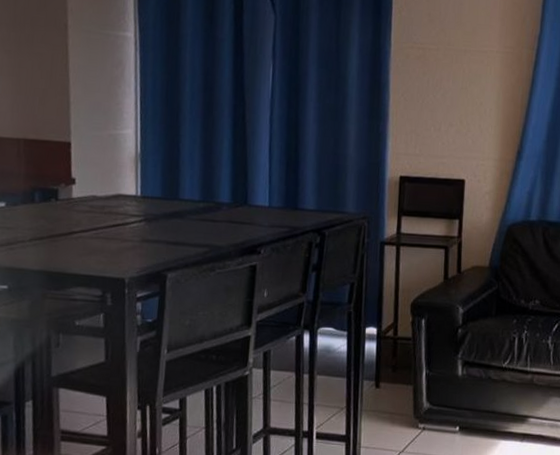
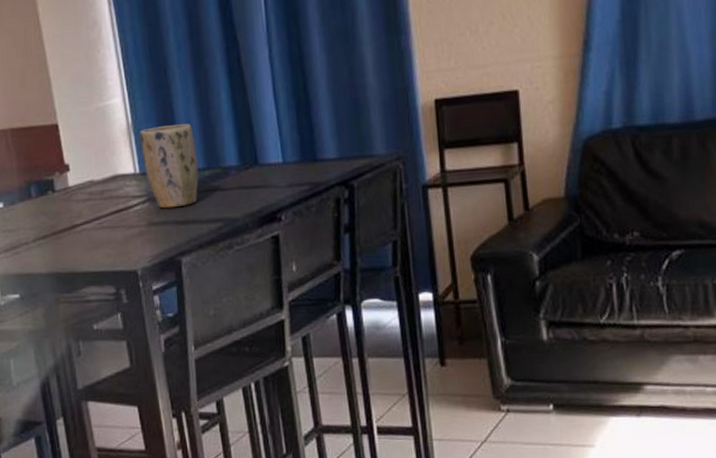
plant pot: none [145,159,195,230] -> present [139,124,199,209]

